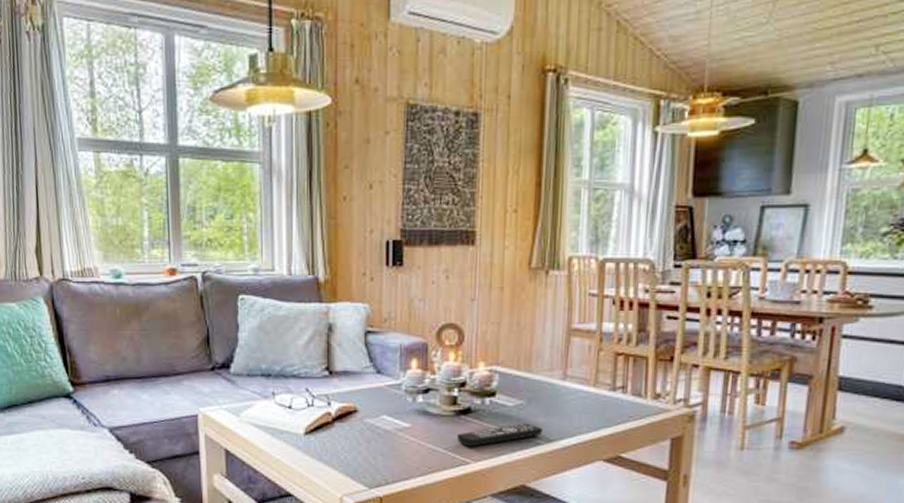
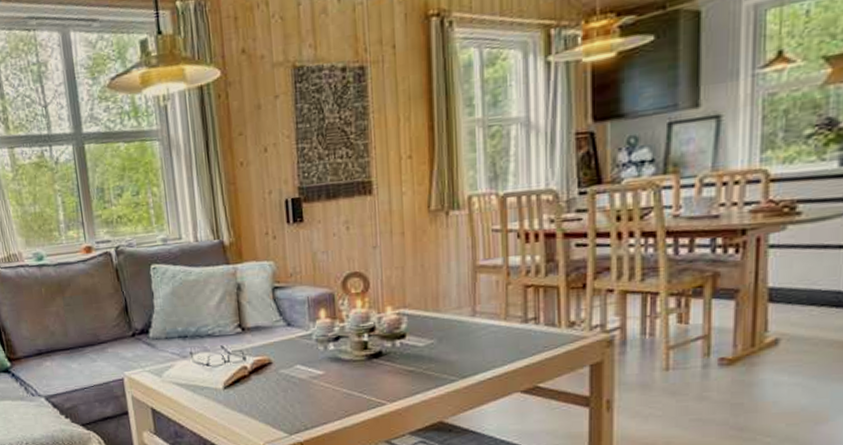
remote control: present [456,423,544,447] -> none [370,361,457,389]

